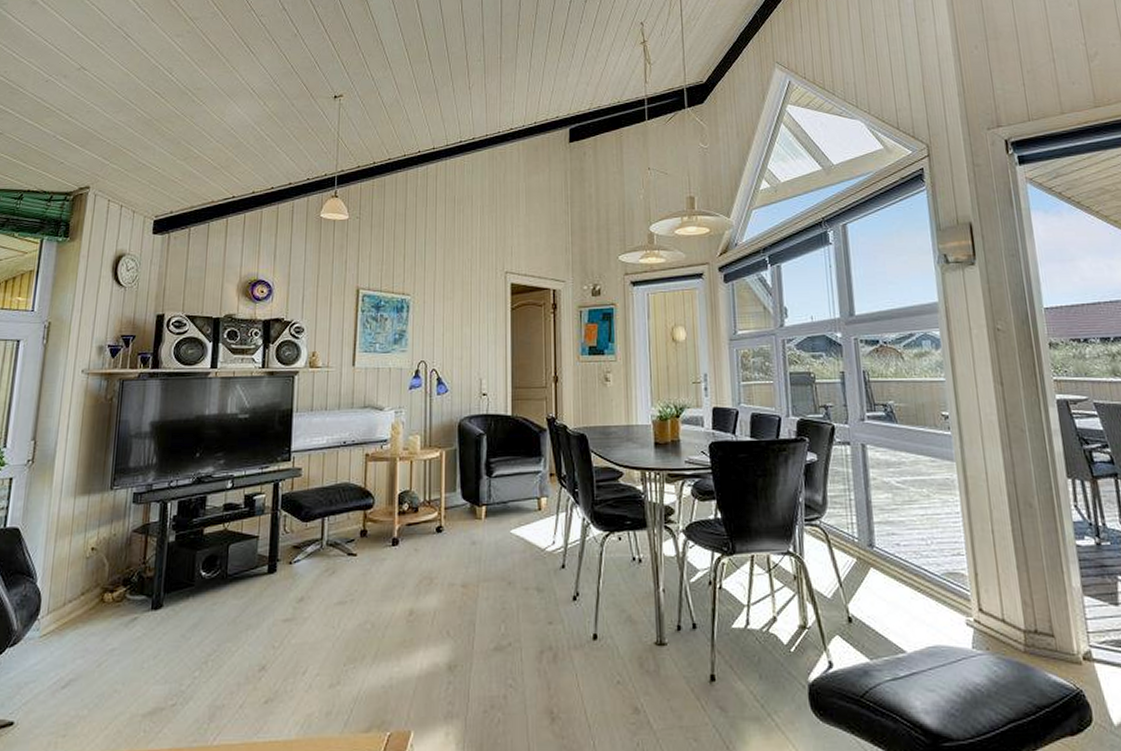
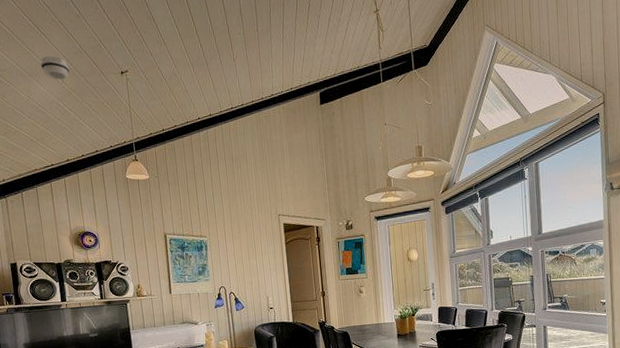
smoke detector: none [242,75,275,102] -> present [40,56,69,80]

